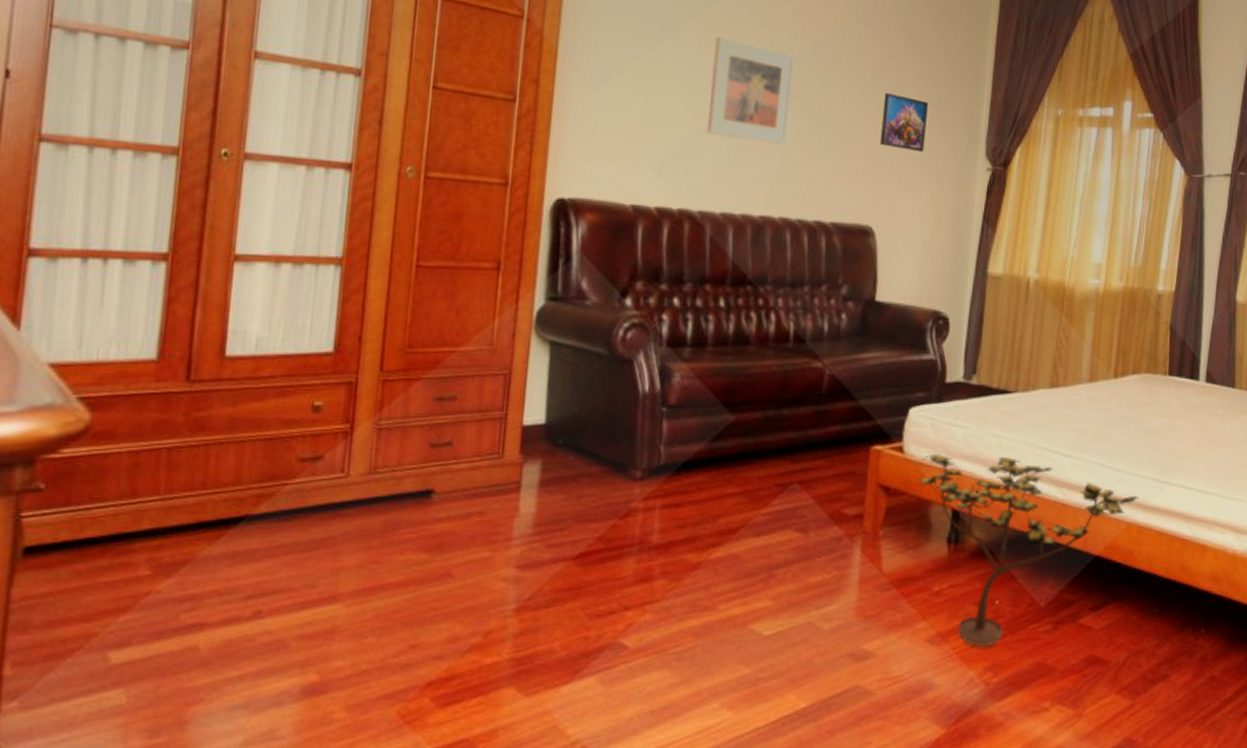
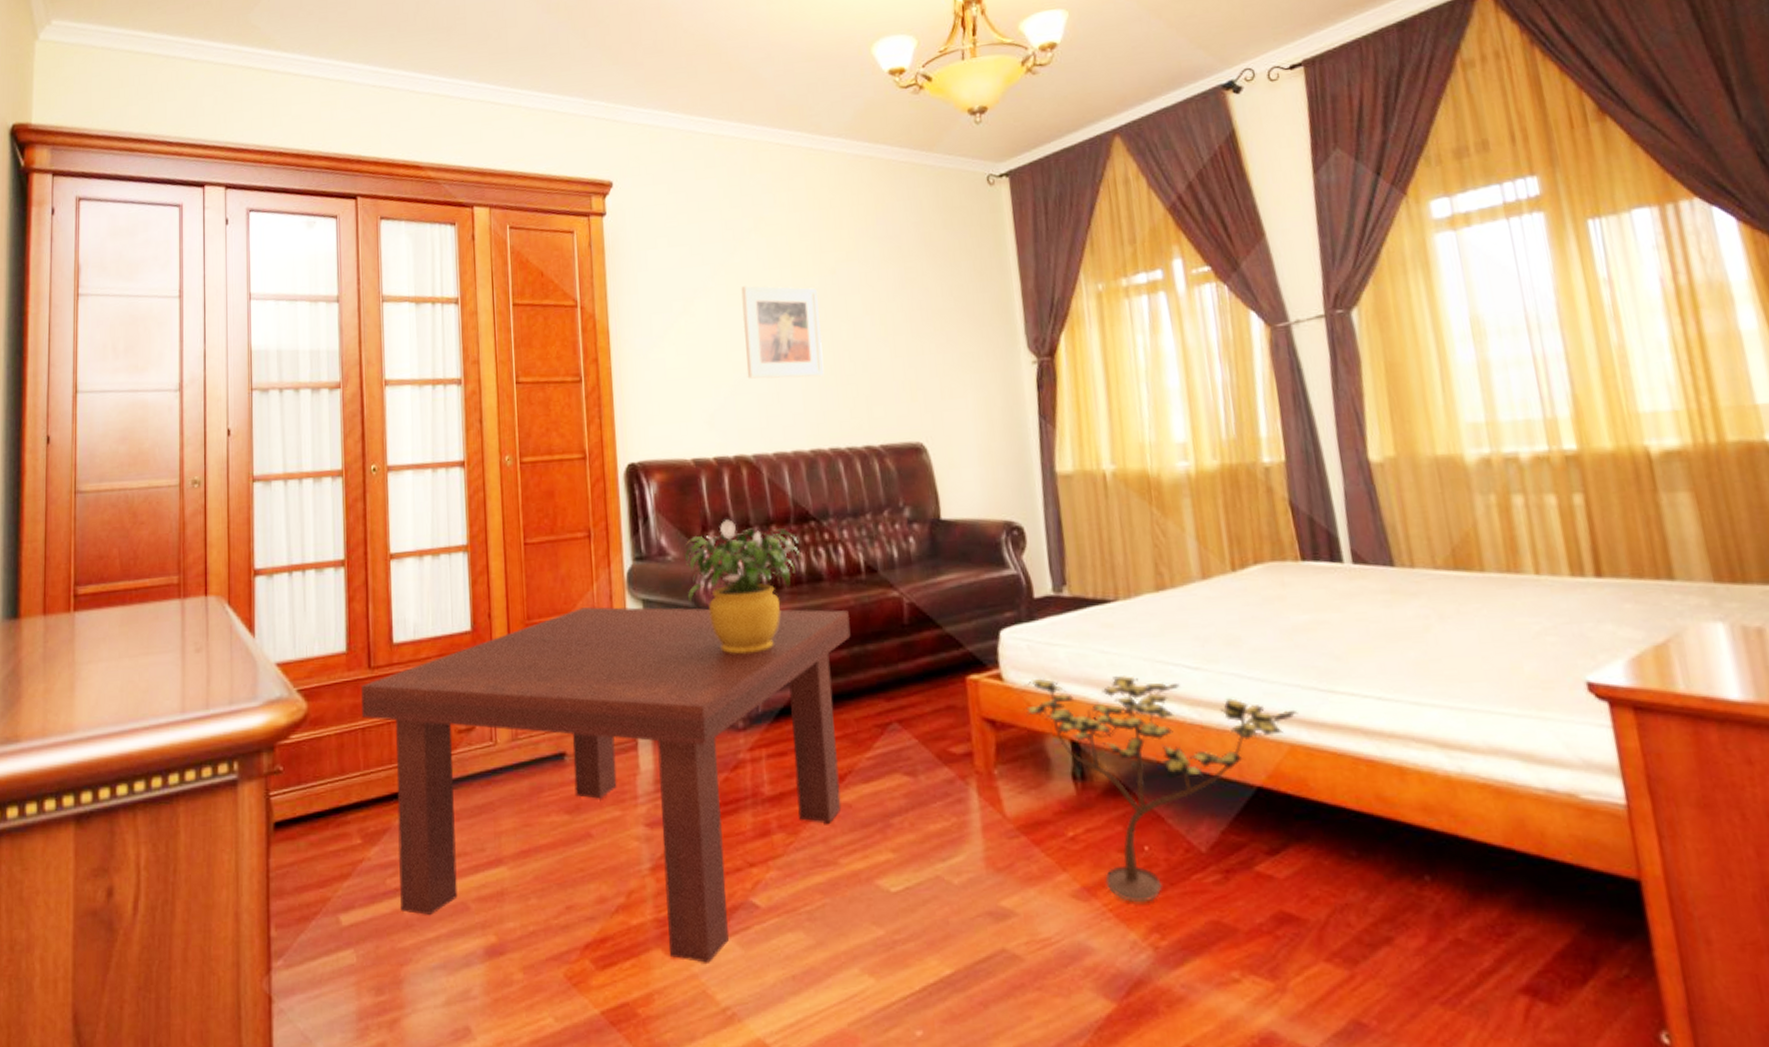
coffee table: none [170,342,770,700] -> present [361,607,851,963]
potted flower: none [601,270,732,406] -> present [684,518,801,654]
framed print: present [880,92,928,152] -> none [909,304,961,359]

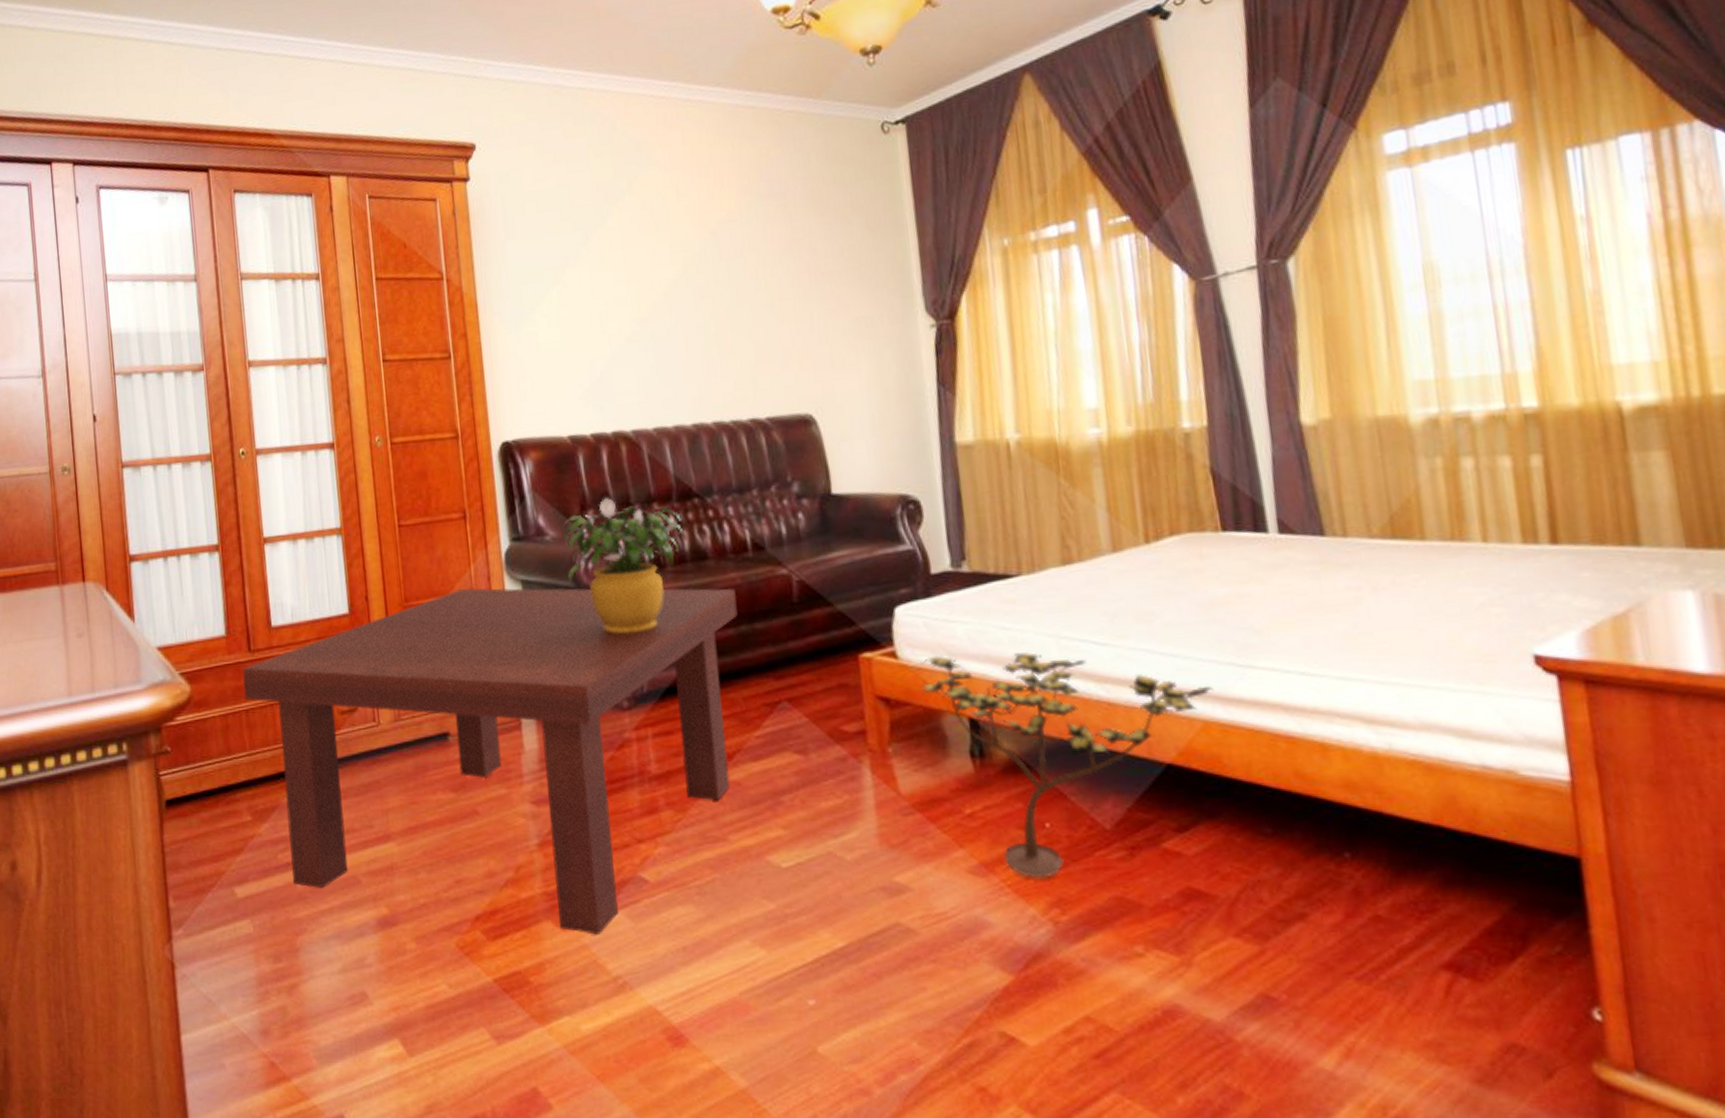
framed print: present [741,285,825,380] -> none [615,251,706,352]

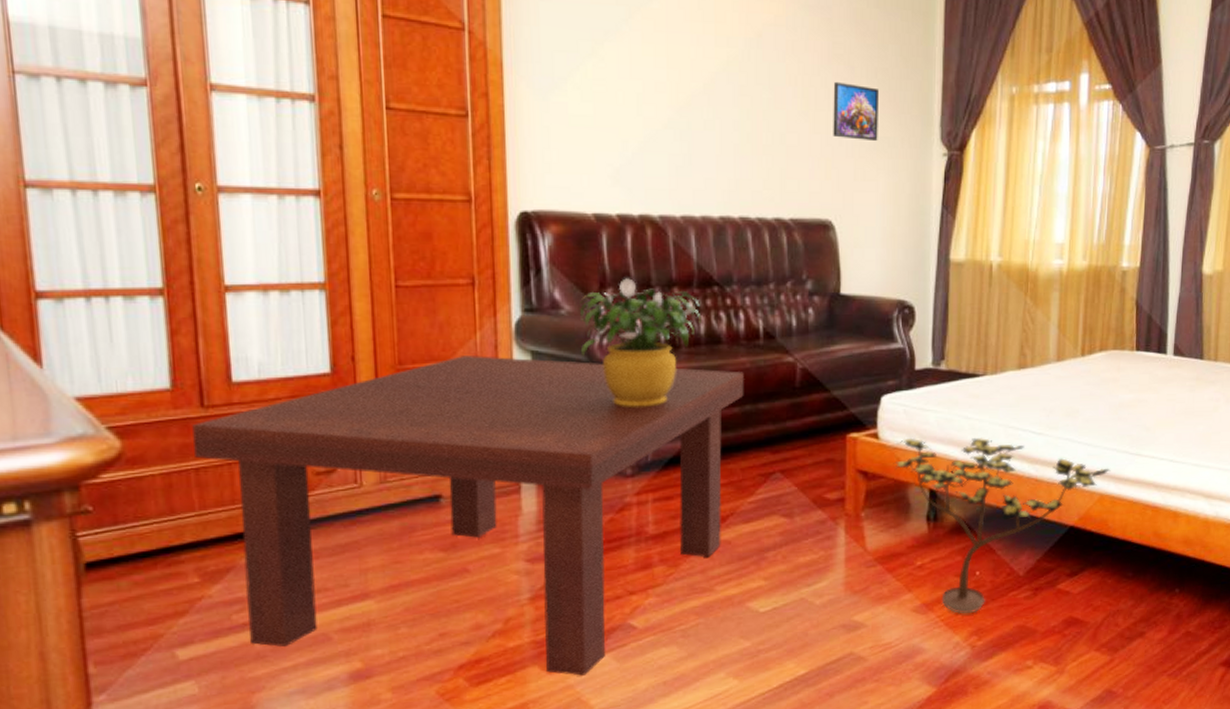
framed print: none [797,266,853,325] -> present [833,81,878,141]

